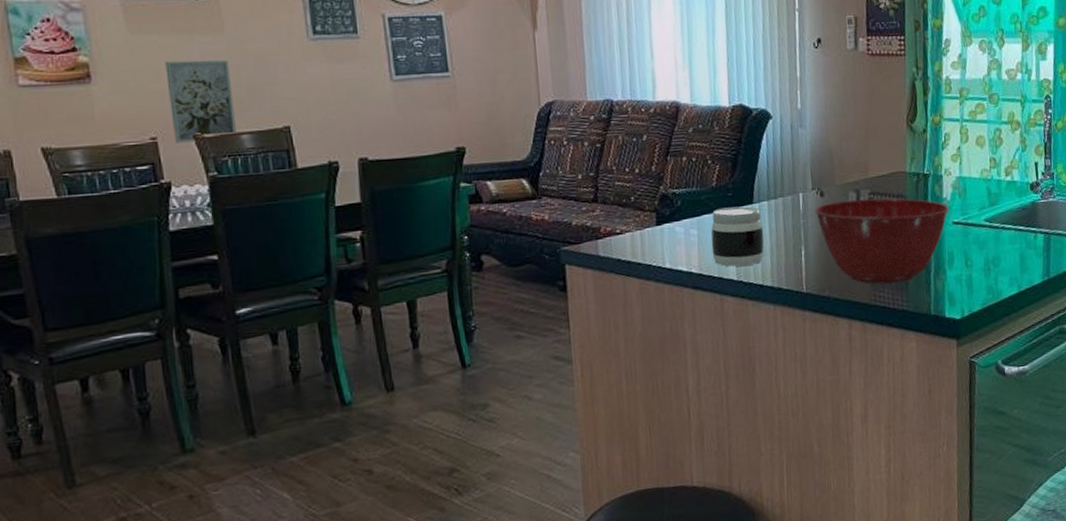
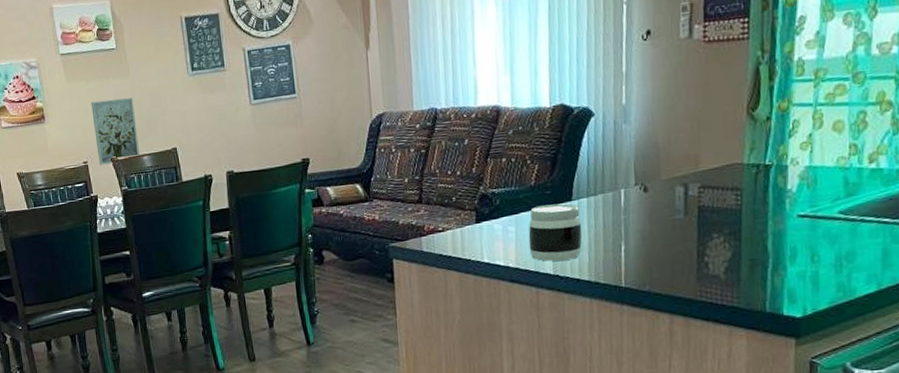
mixing bowl: present [814,198,950,285] -> none [636,191,795,280]

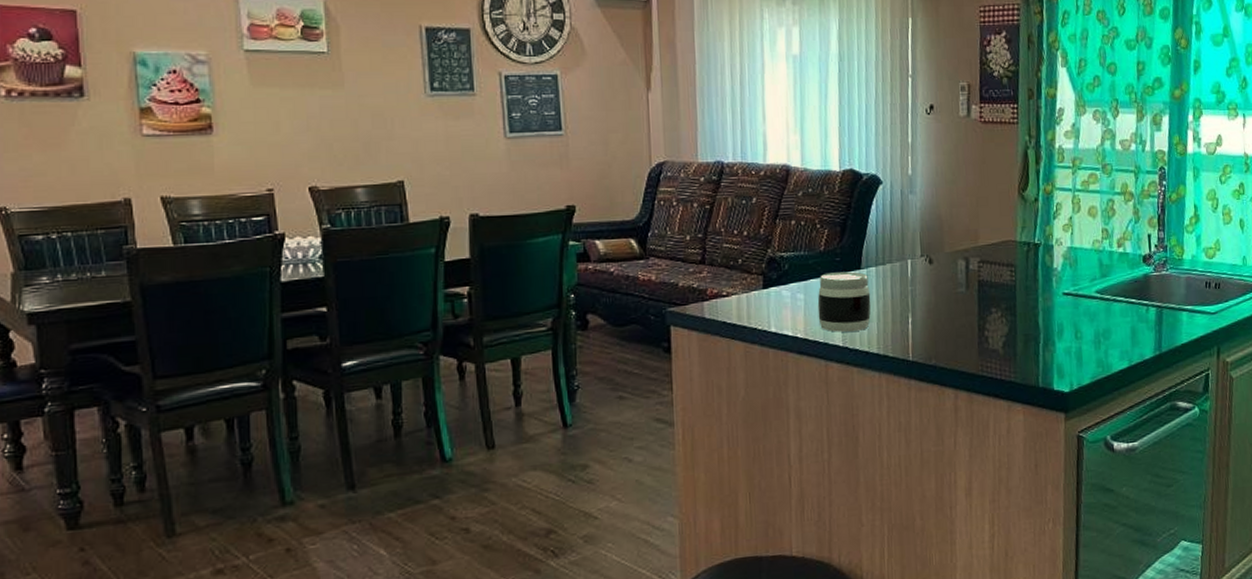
wall art: present [91,97,139,165] -> none [285,114,351,195]

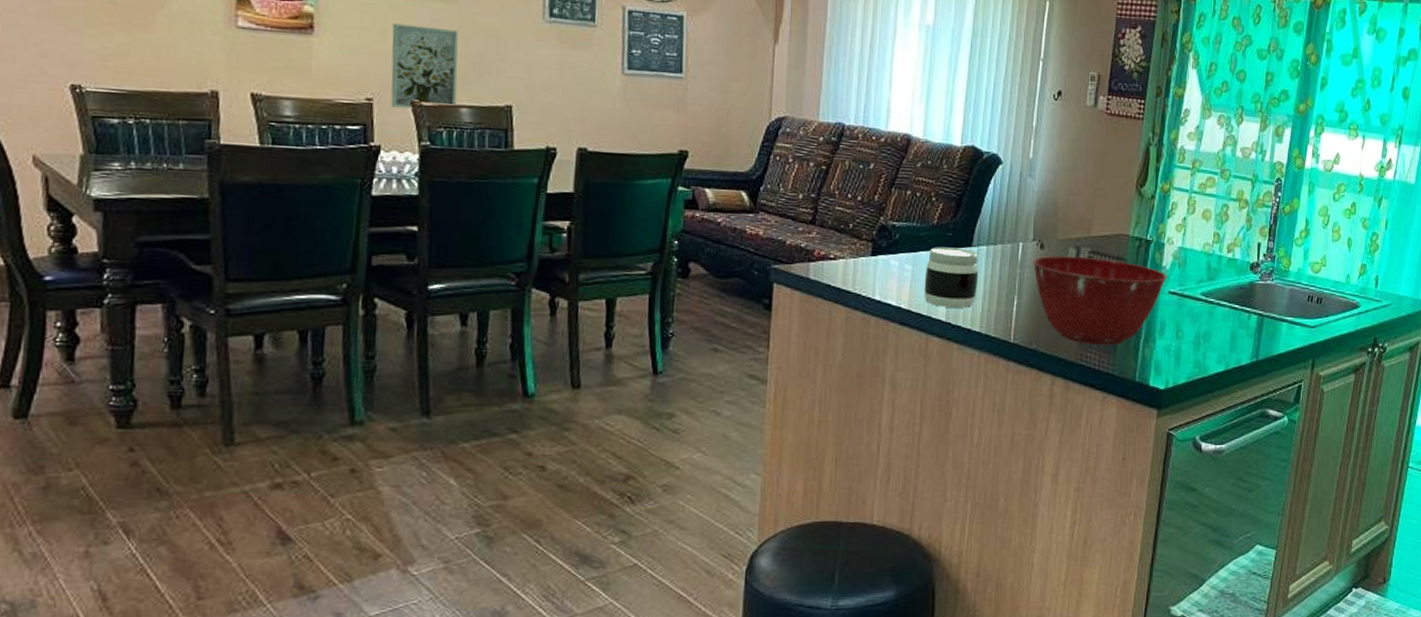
wall art: none [285,114,351,195] -> present [391,23,459,109]
mixing bowl: none [922,267,1060,355] -> present [1032,255,1167,346]

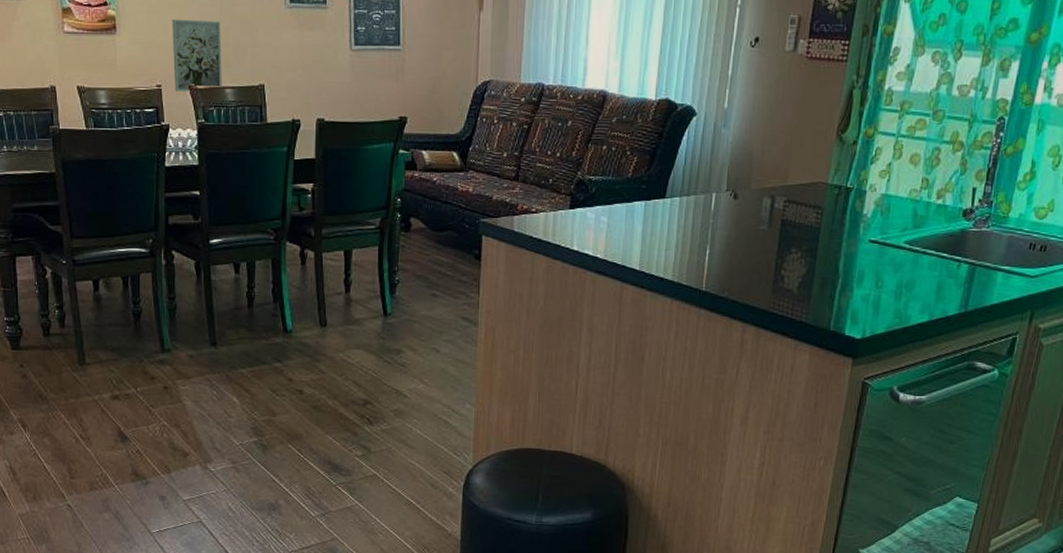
jar: present [924,247,979,308] -> none [619,199,672,257]
mixing bowl: present [1032,255,1167,346] -> none [725,205,868,295]

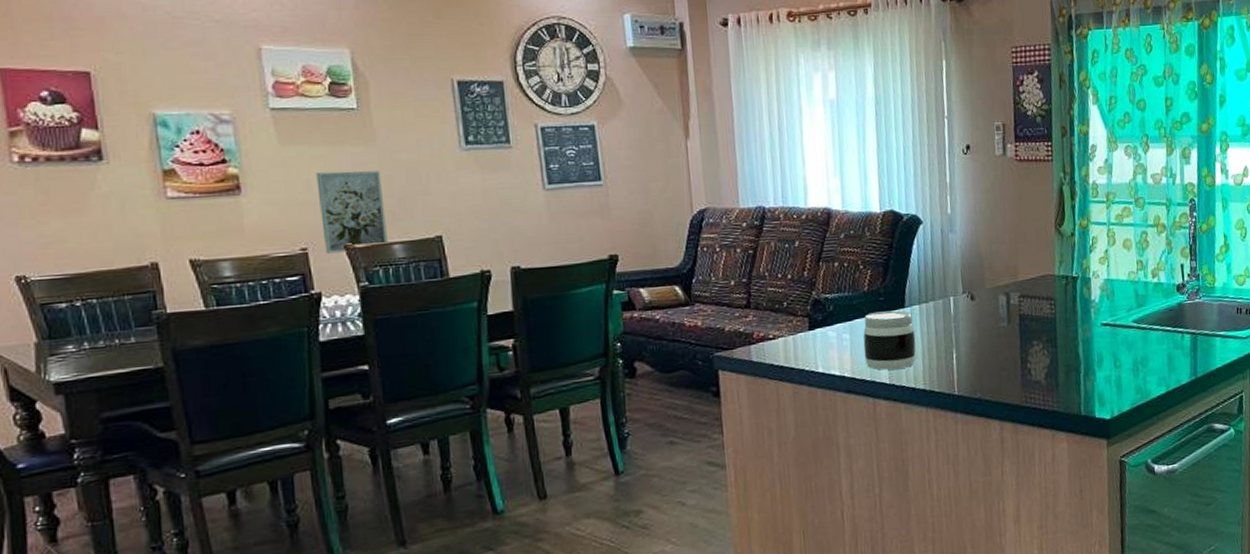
jar: none [619,199,672,257] -> present [863,310,916,370]

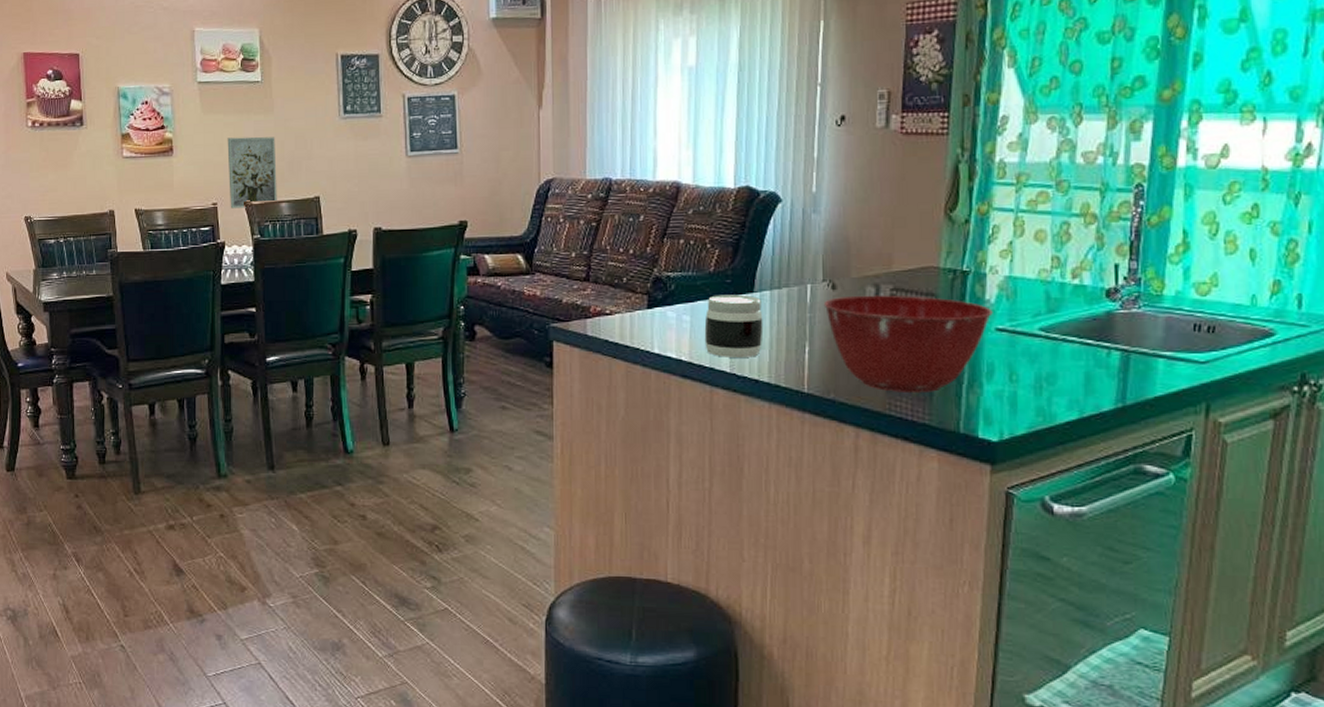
mixing bowl: none [965,301,1098,386] -> present [823,295,993,394]

